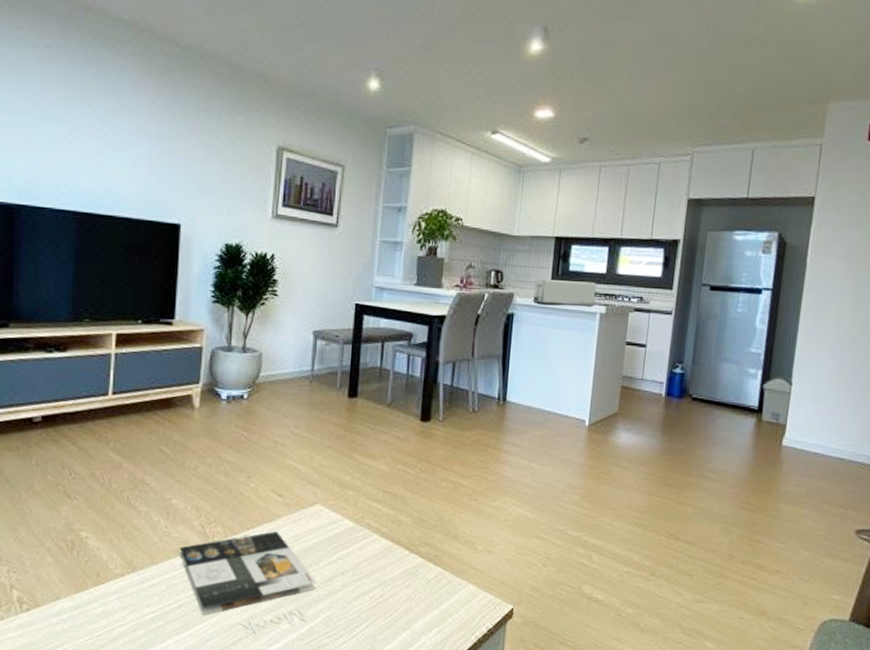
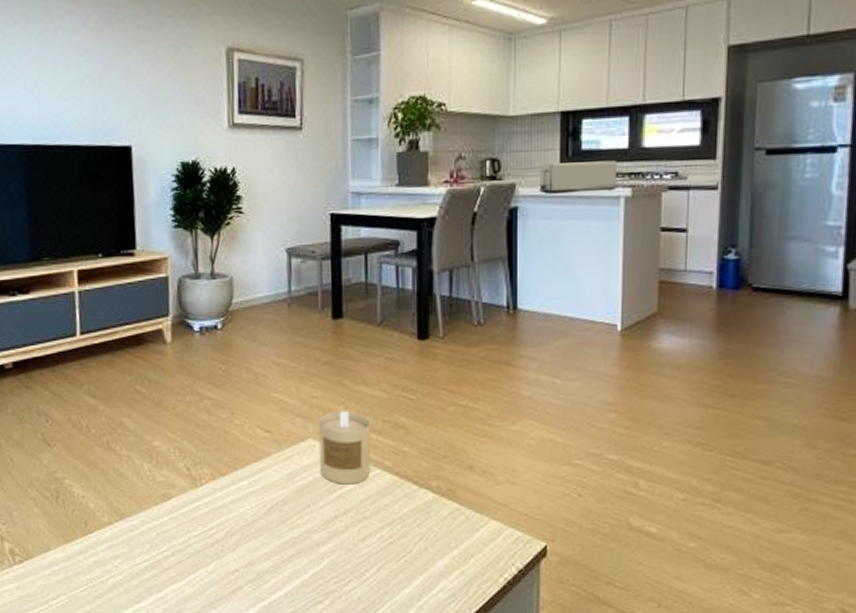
magazine: present [179,530,317,635] -> none [166,469,318,582]
candle: none [324,480,374,548] -> present [317,411,371,485]

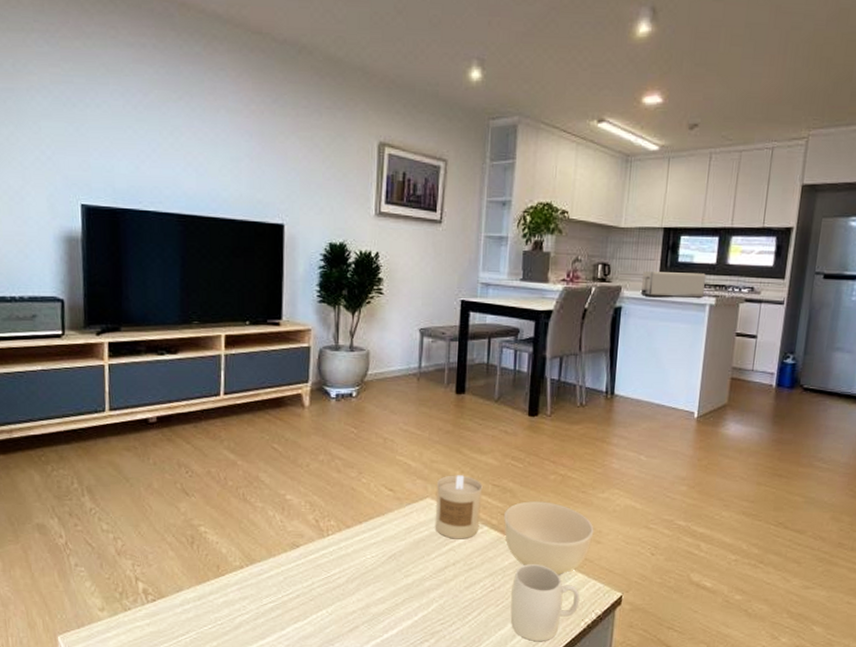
bowl: none [397,437,506,523] -> present [503,501,594,575]
mug: none [413,511,496,601] -> present [510,564,580,641]

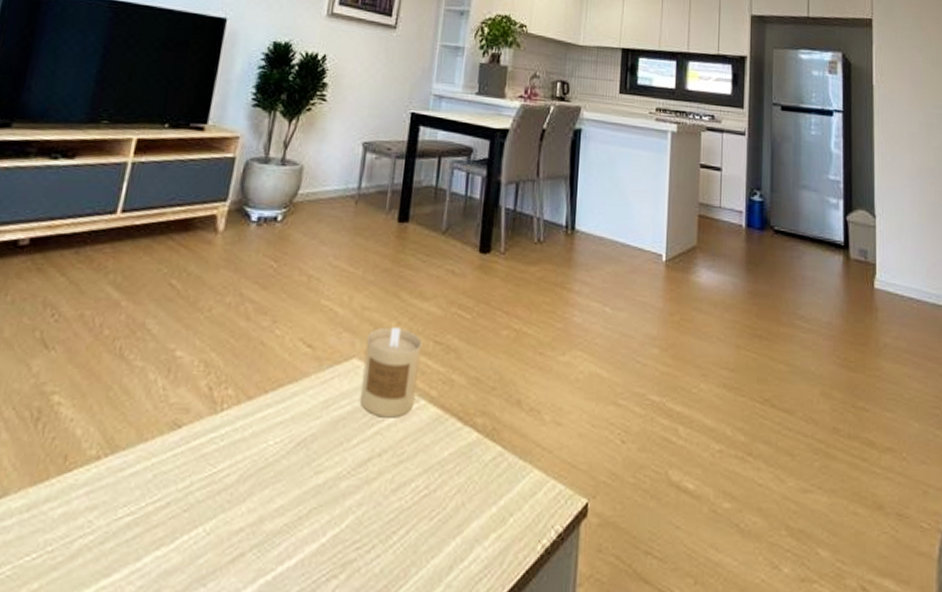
bowl: present [503,501,594,575] -> none [444,365,554,472]
mug: present [510,564,580,641] -> none [447,455,536,576]
toaster: present [641,271,706,299] -> none [601,92,667,125]

